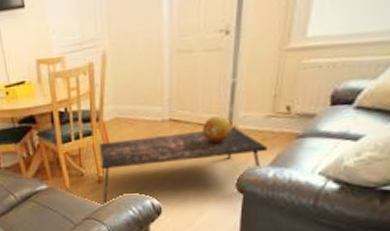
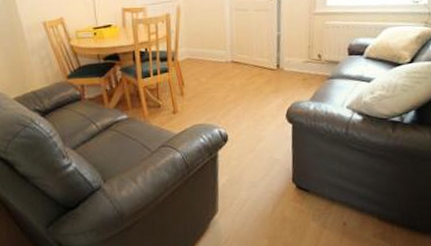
coffee table: present [100,127,268,203] -> none [175,69,308,132]
decorative sphere: present [202,116,232,143] -> none [257,60,280,81]

